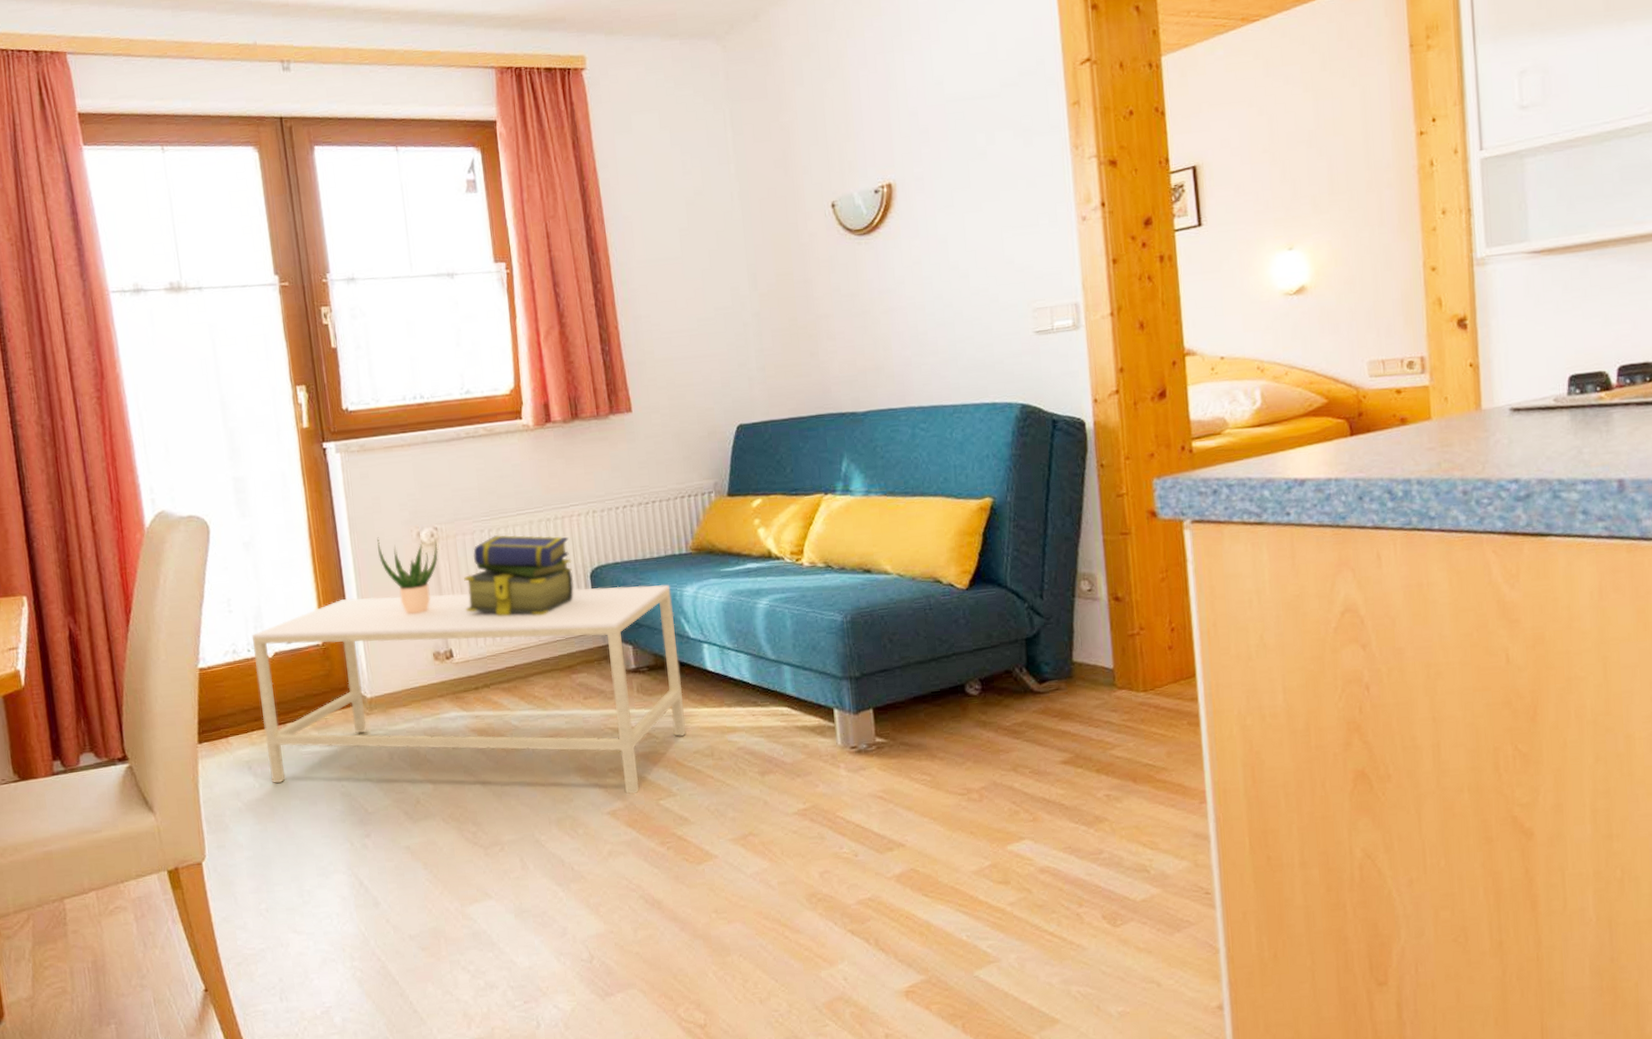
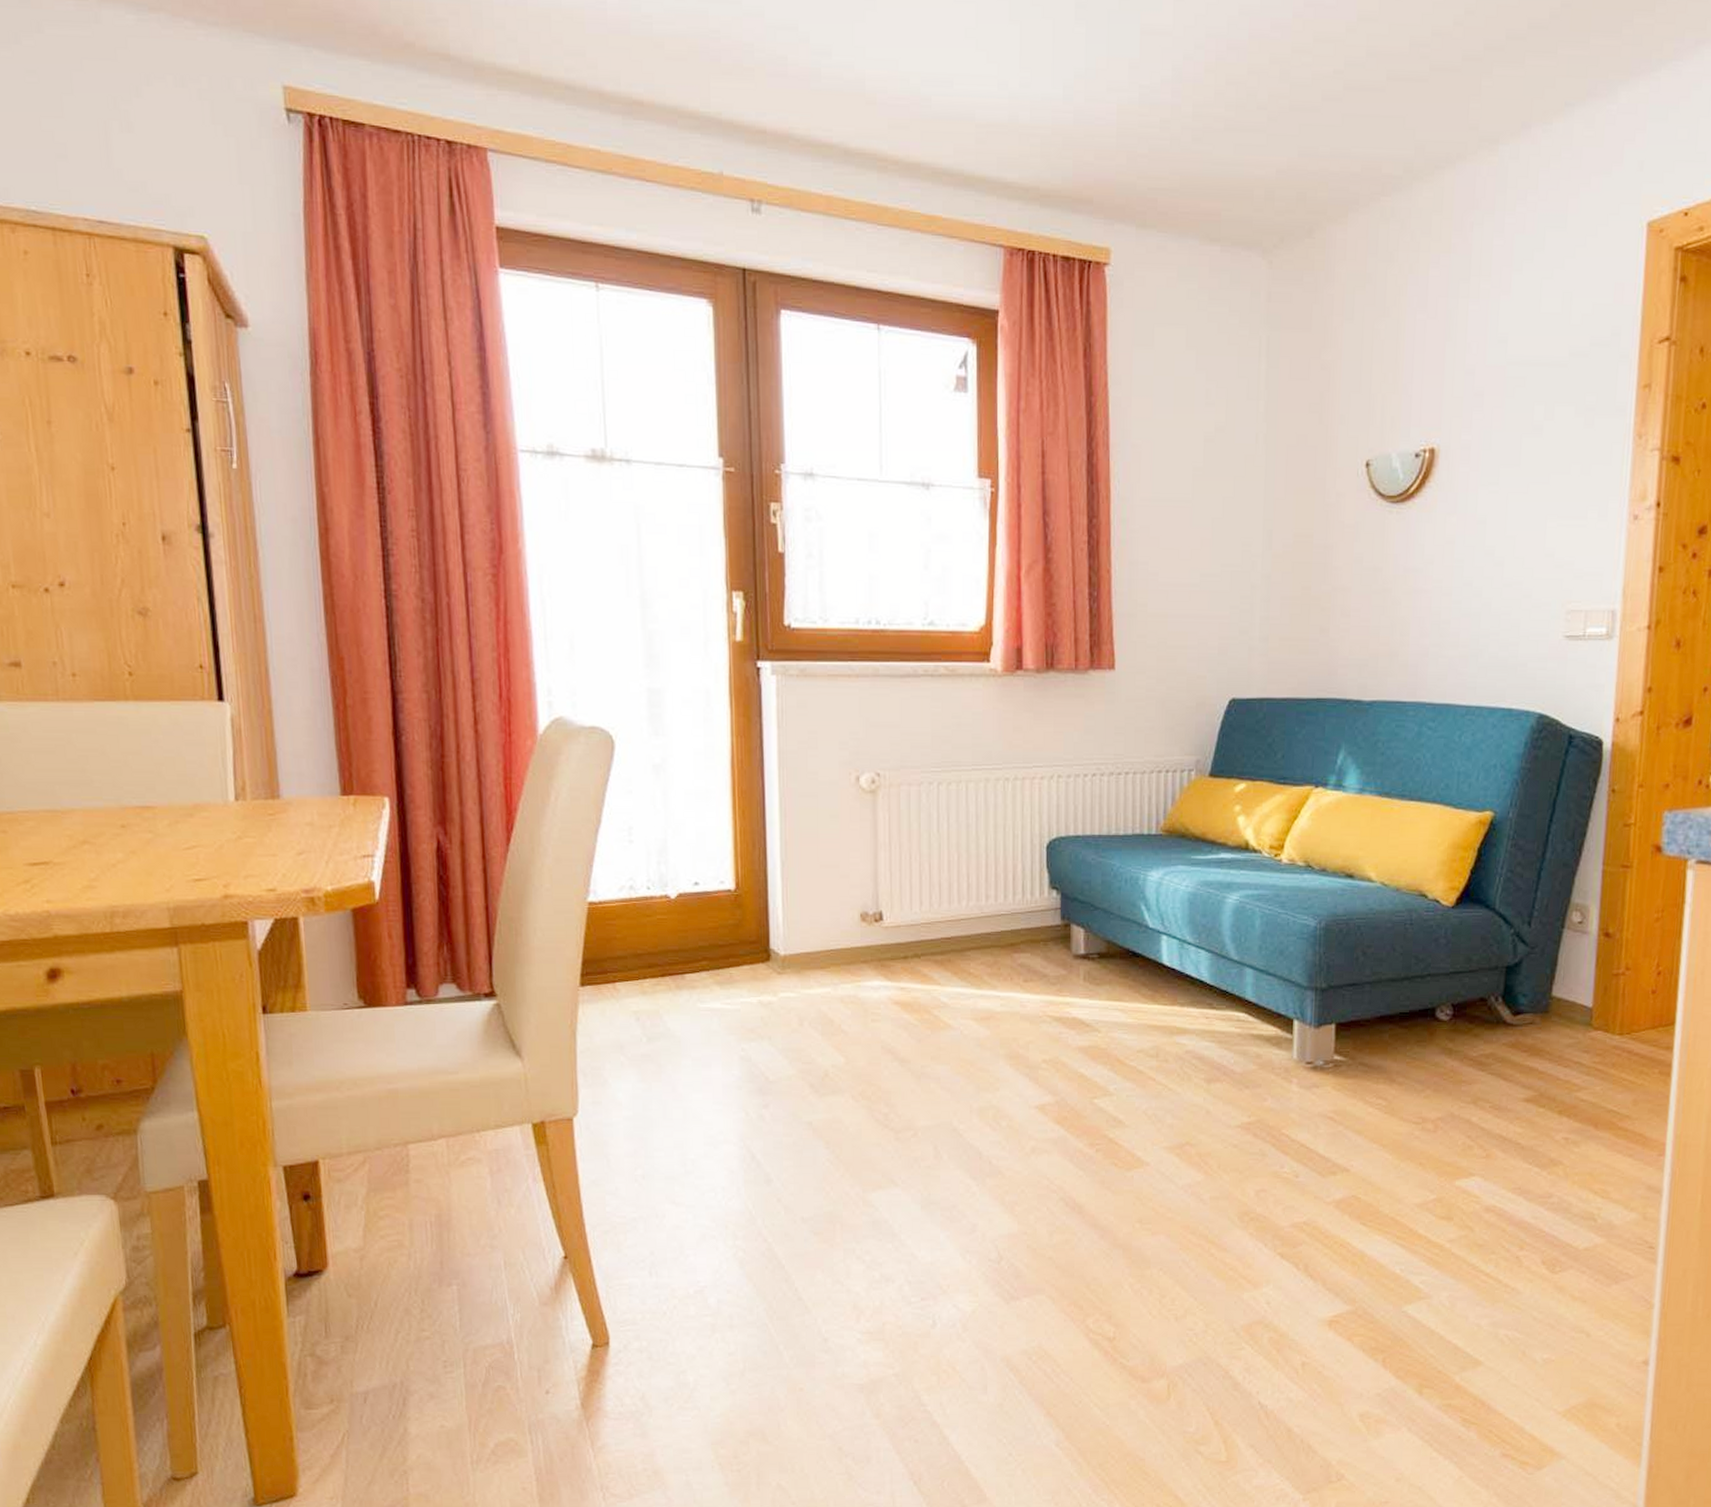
coffee table: present [251,584,687,795] -> none [653,842,1134,1090]
potted plant: present [377,537,438,614] -> none [809,776,879,867]
stack of books: present [464,535,574,617] -> none [903,790,1028,885]

